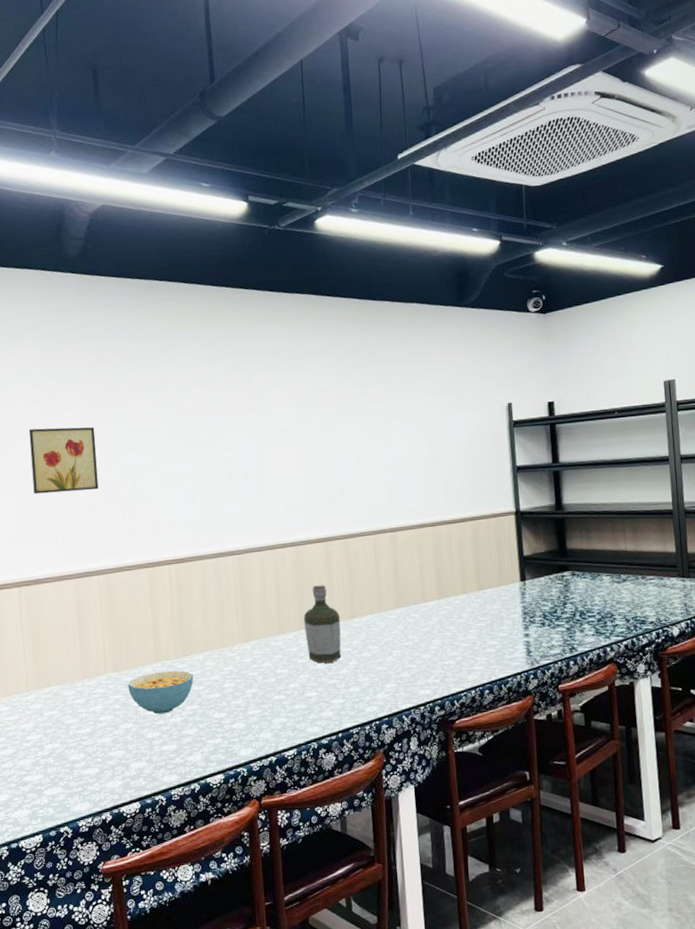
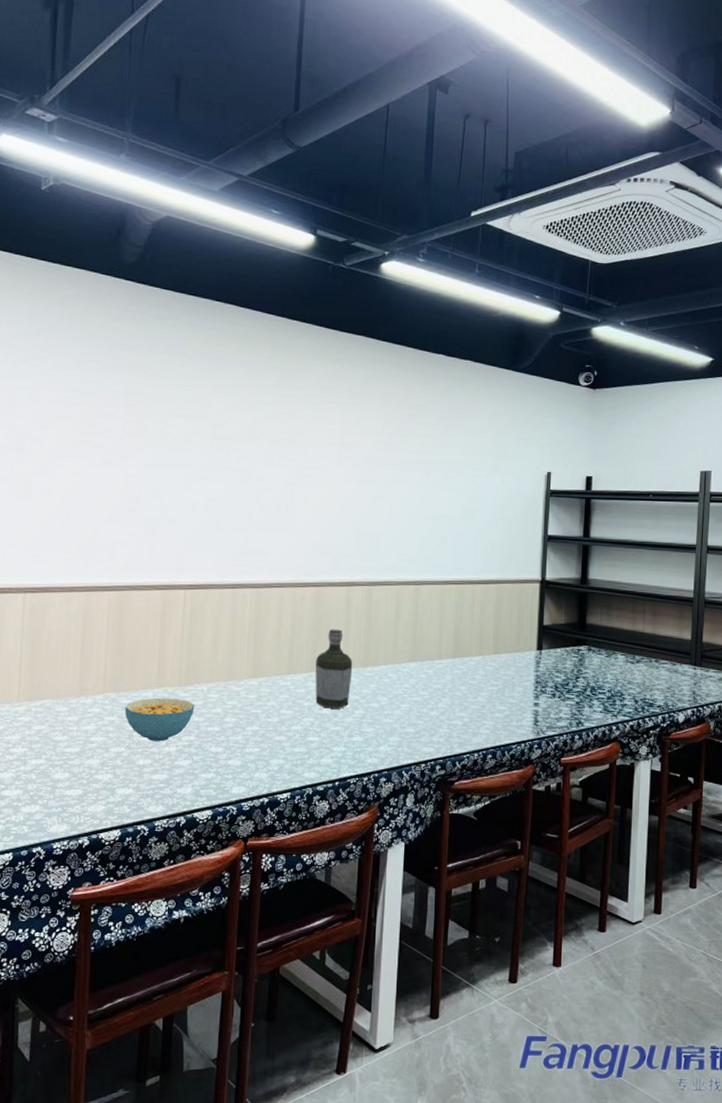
wall art: present [28,427,99,494] -> none [54,432,127,504]

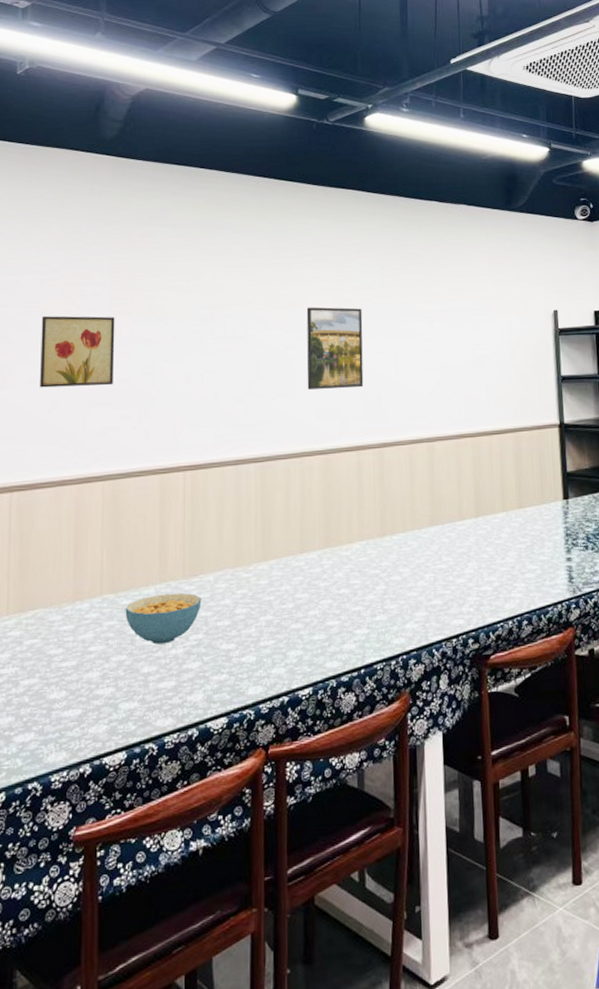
wall art: none [54,432,127,504] -> present [40,316,115,388]
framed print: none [305,447,363,528] -> present [306,307,364,390]
bottle: present [315,629,353,709] -> none [329,498,370,587]

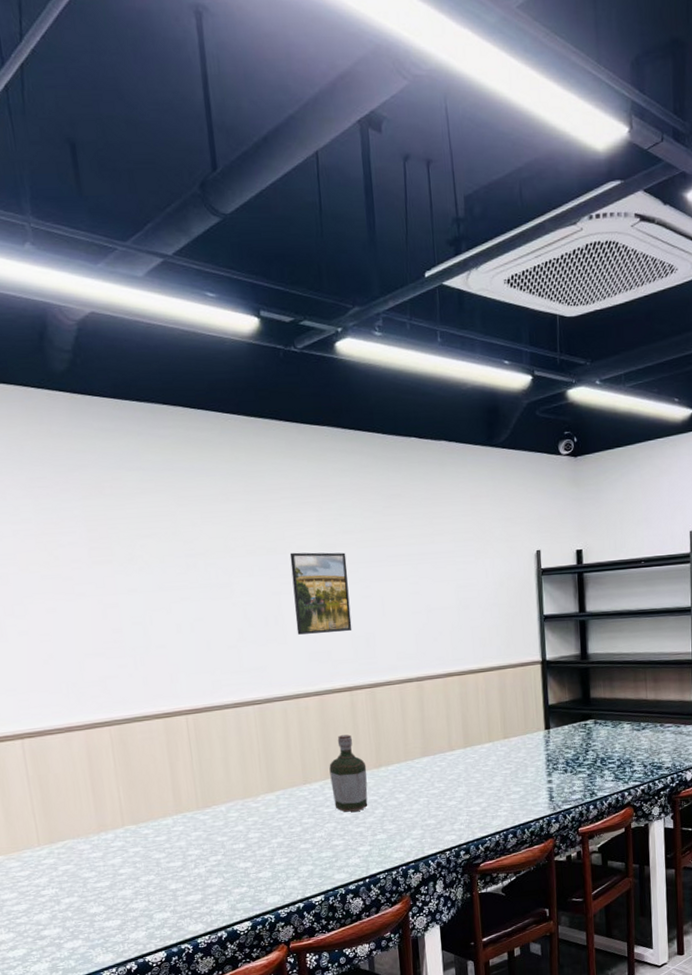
wall art: present [40,316,115,388] -> none [21,567,105,640]
cereal bowl: present [125,592,202,645] -> none [147,822,217,866]
bottle: none [329,498,370,587] -> present [329,734,368,812]

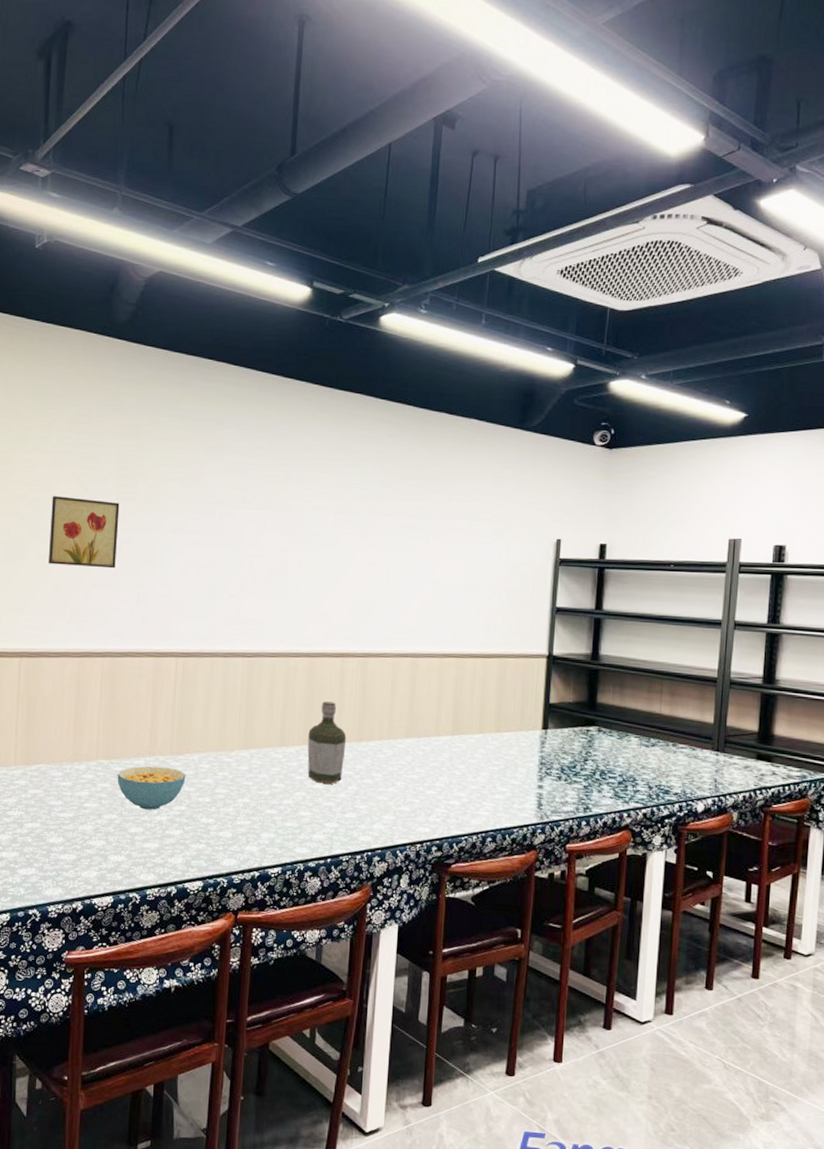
wall art: none [21,567,105,640] -> present [49,496,120,569]
cereal bowl: none [147,822,217,866] -> present [117,766,186,810]
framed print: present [289,552,352,635] -> none [298,511,359,597]

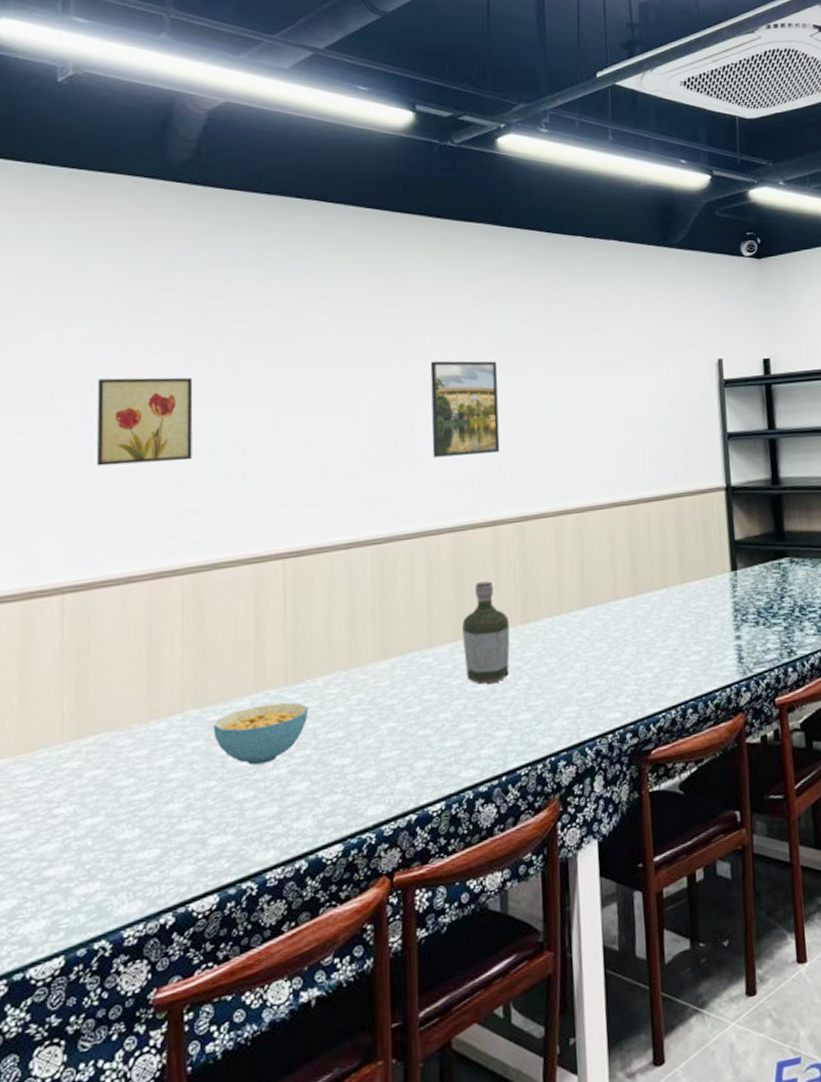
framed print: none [298,511,359,597] -> present [430,360,500,458]

